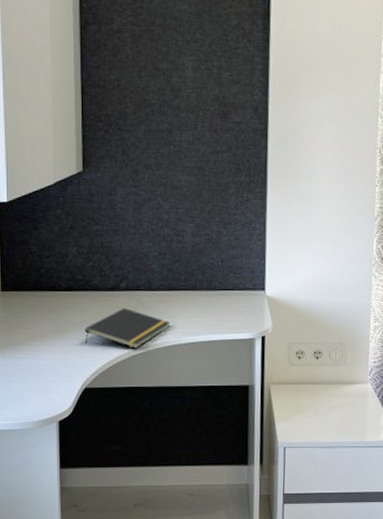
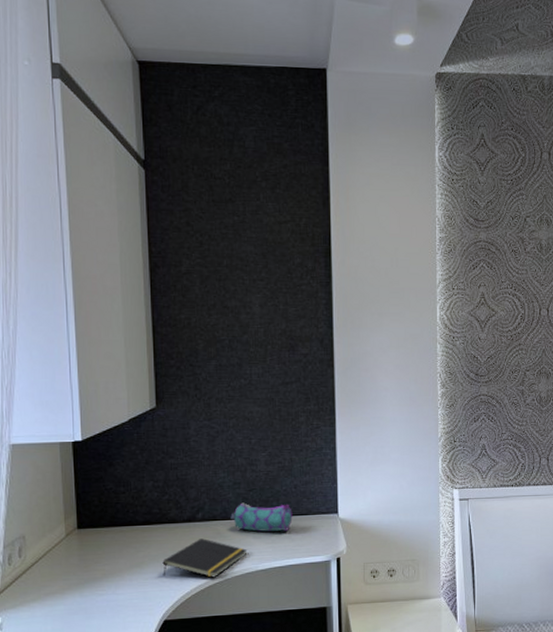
pencil case: none [154,274,218,306] -> present [230,502,293,532]

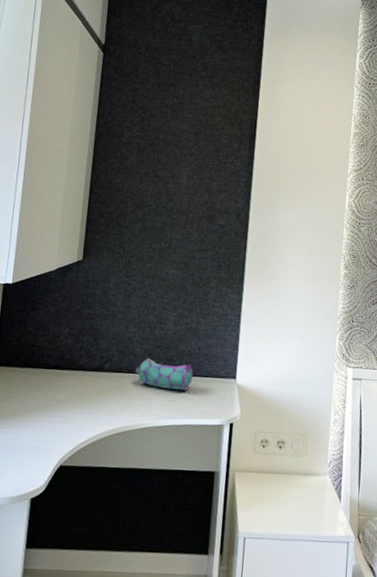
notepad: present [162,538,248,578] -> none [65,388,147,429]

